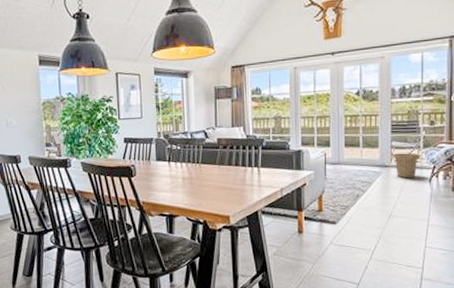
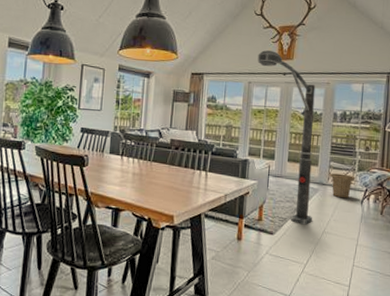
floor lamp: none [301,30,376,211] -> present [257,50,316,225]

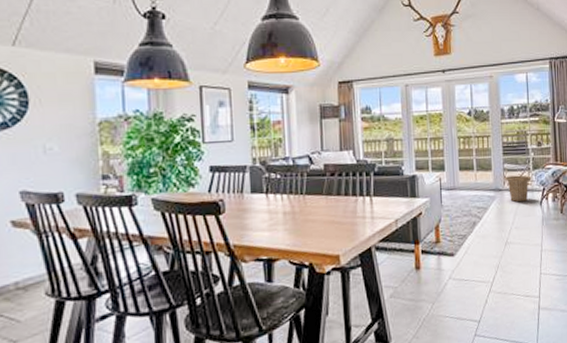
floor lamp: present [257,50,316,225] -> none [411,46,493,239]

